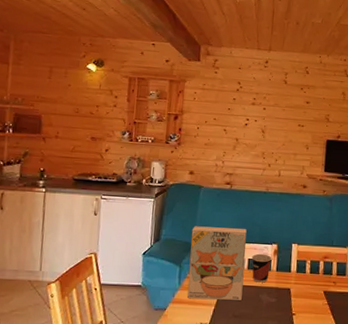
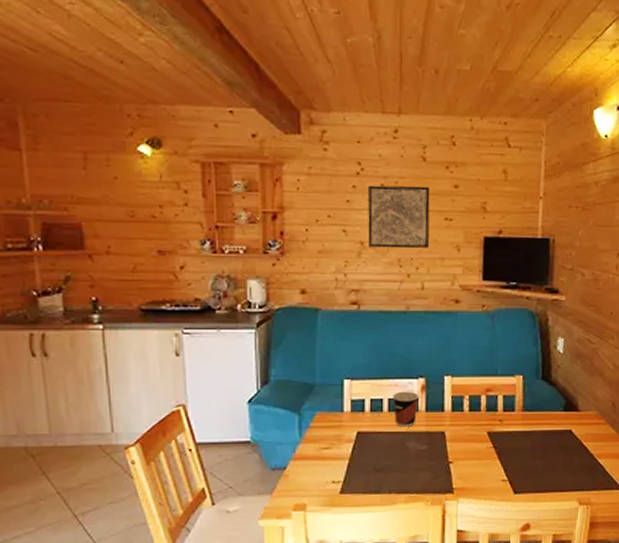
cereal box: present [187,226,247,301] -> none [310,361,385,454]
wall art: none [241,98,289,146] -> present [367,185,430,249]

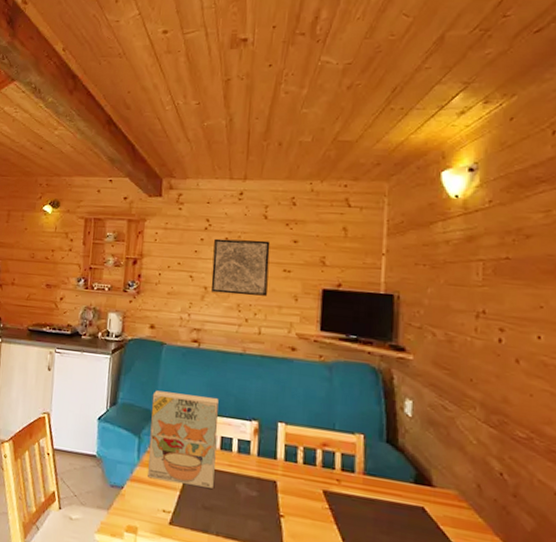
cereal box: none [310,361,385,454] -> present [148,390,219,488]
cup: present [392,391,419,427] -> none [225,431,251,470]

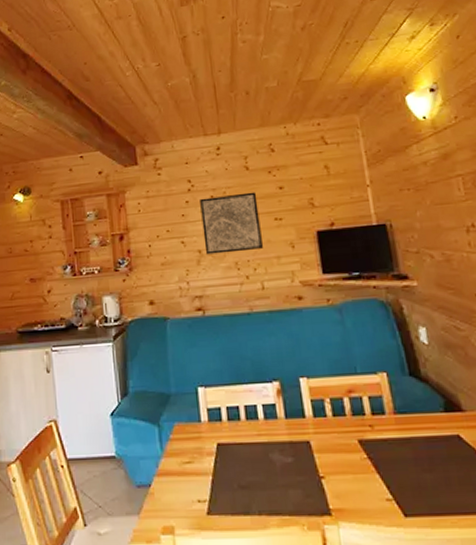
cereal box: present [148,390,219,488] -> none [164,366,246,469]

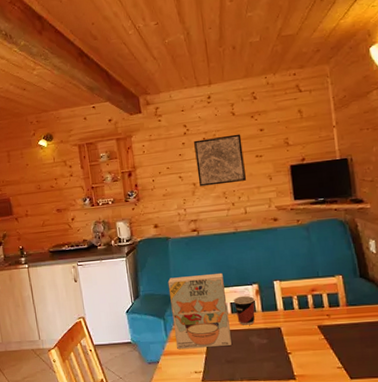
cereal box: none [164,366,246,469] -> present [167,273,232,350]
cup: none [248,396,277,437] -> present [233,295,255,326]

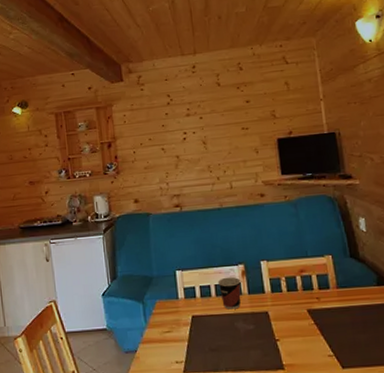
cereal box: present [167,273,232,350] -> none [148,253,216,337]
wall art: present [194,134,247,187] -> none [178,105,233,160]

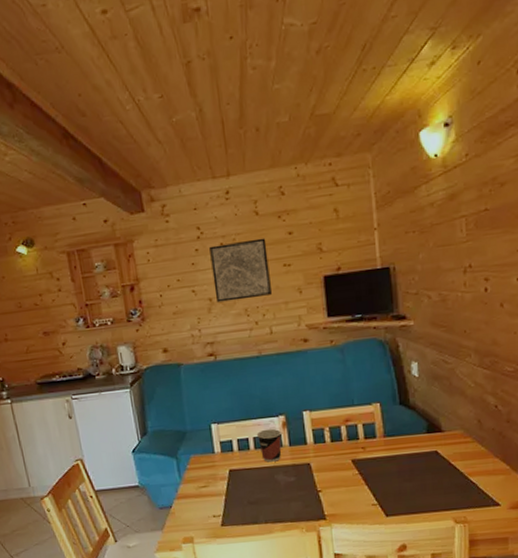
wall art: none [178,105,233,160] -> present [209,238,273,303]

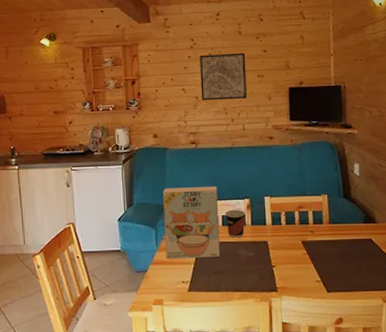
cereal box: none [180,404,255,492] -> present [162,187,220,259]

